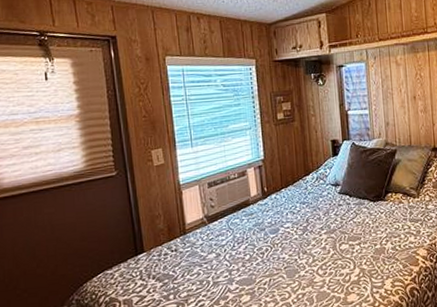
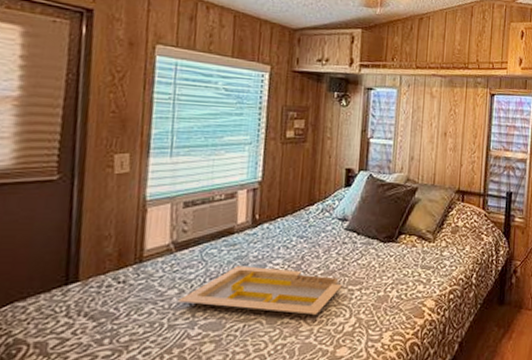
serving tray: none [216,231,343,268] -> present [177,266,342,315]

